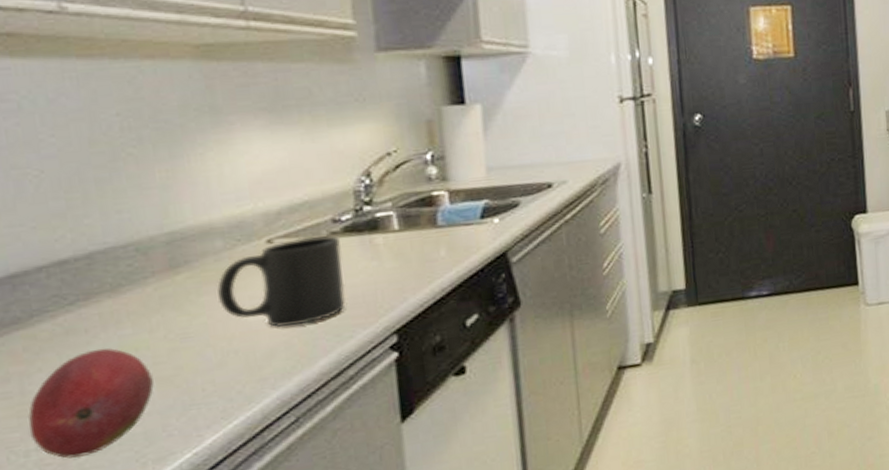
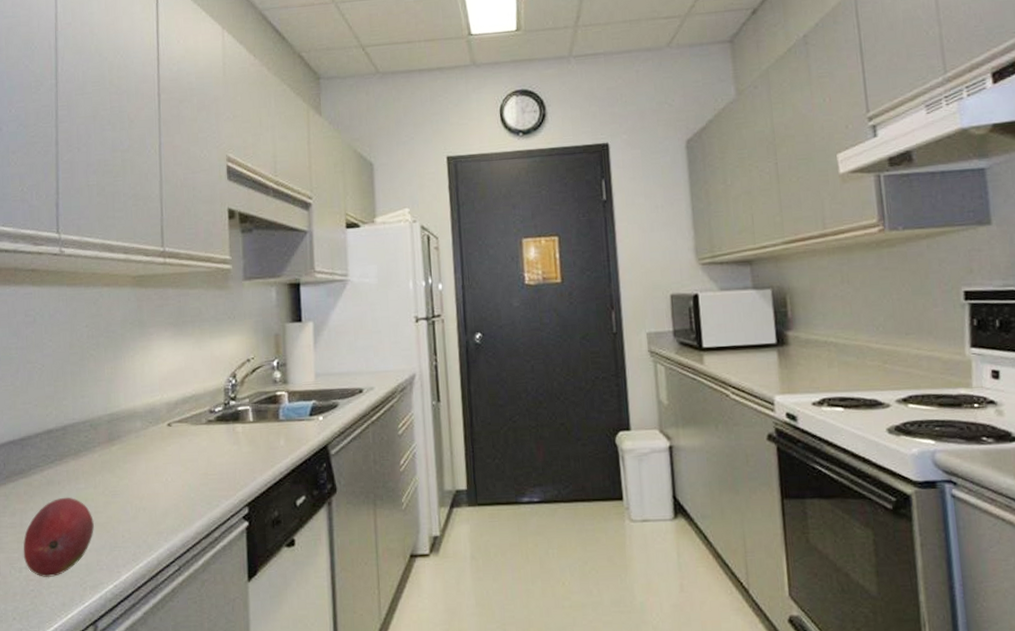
mug: present [217,235,346,328] -> none [136,422,215,493]

